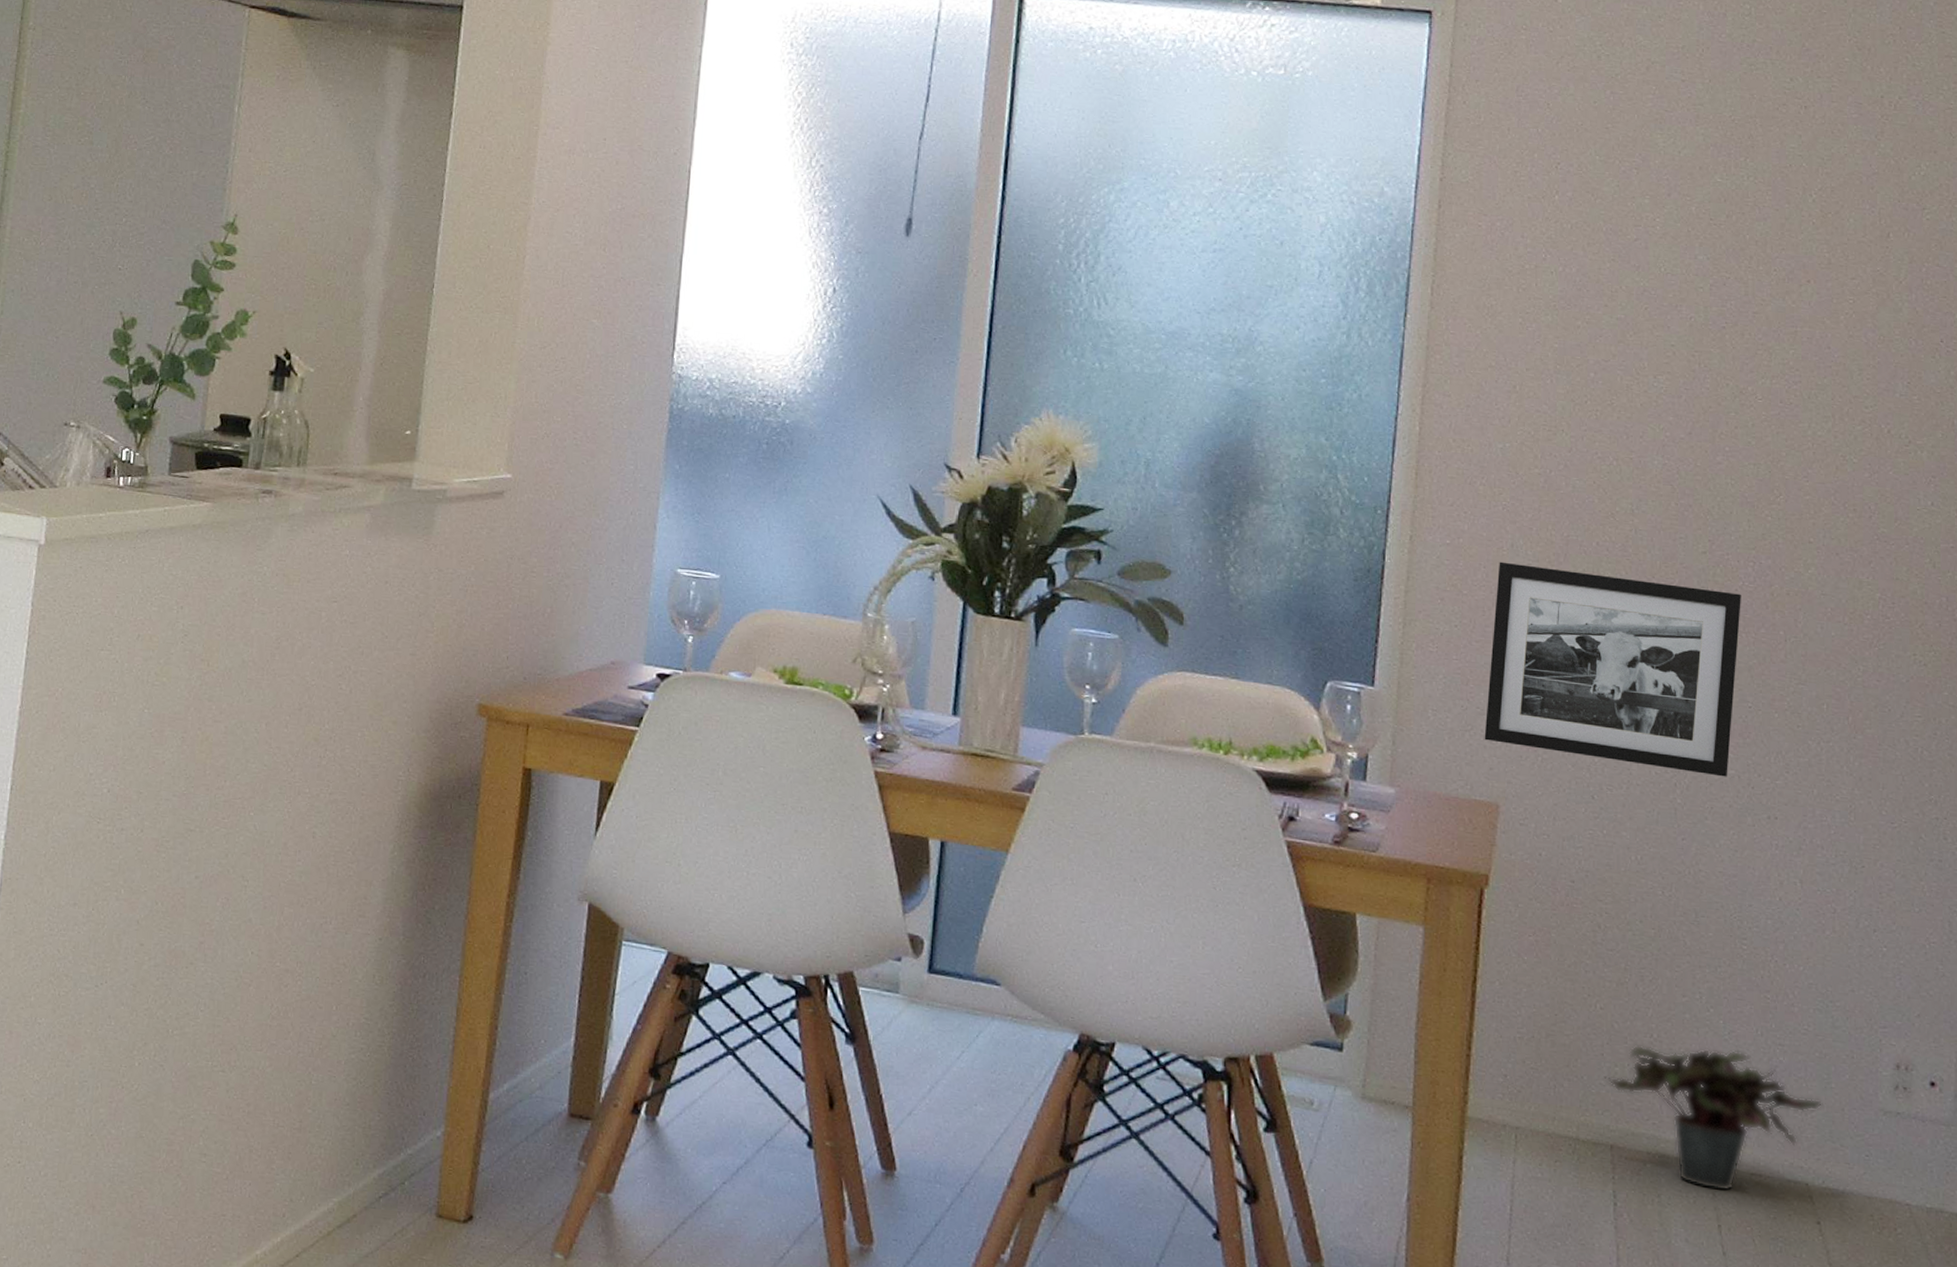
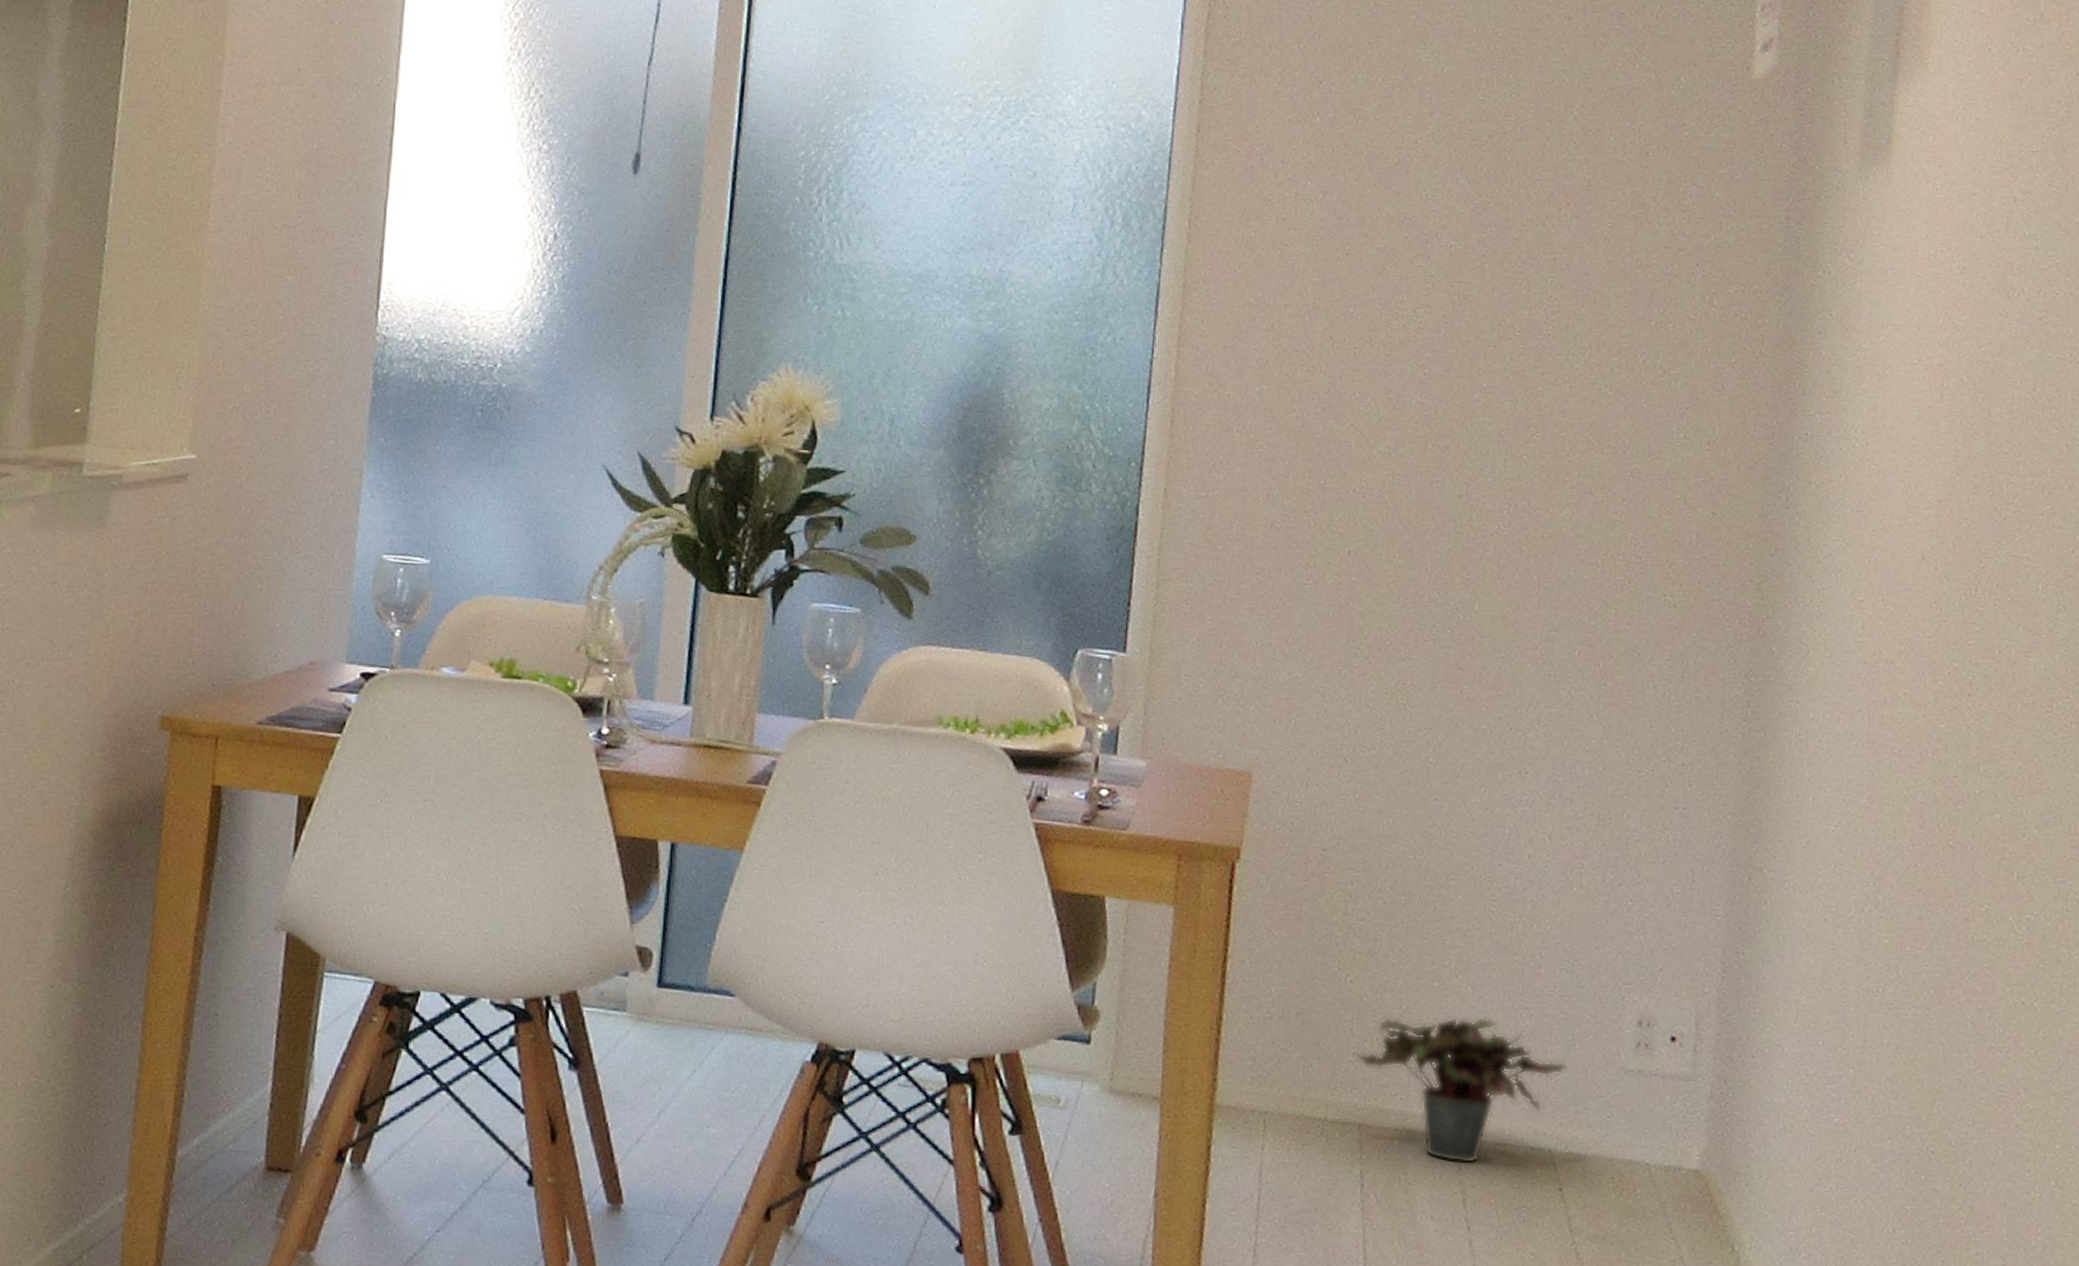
picture frame: present [1484,561,1741,777] -> none [1237,513,1496,732]

